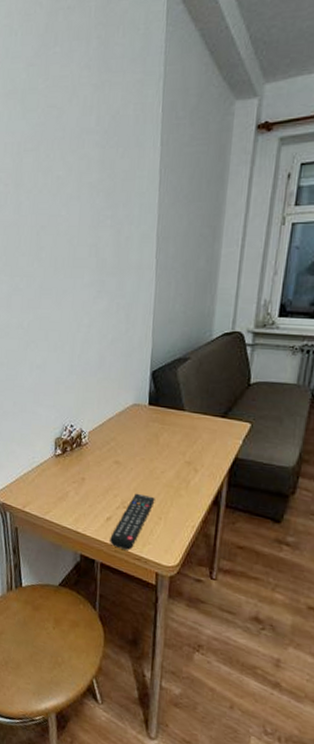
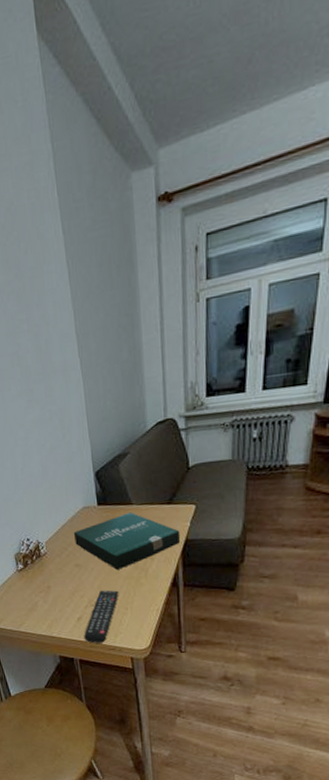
pizza box: none [119,417,231,475] -> present [74,512,181,570]

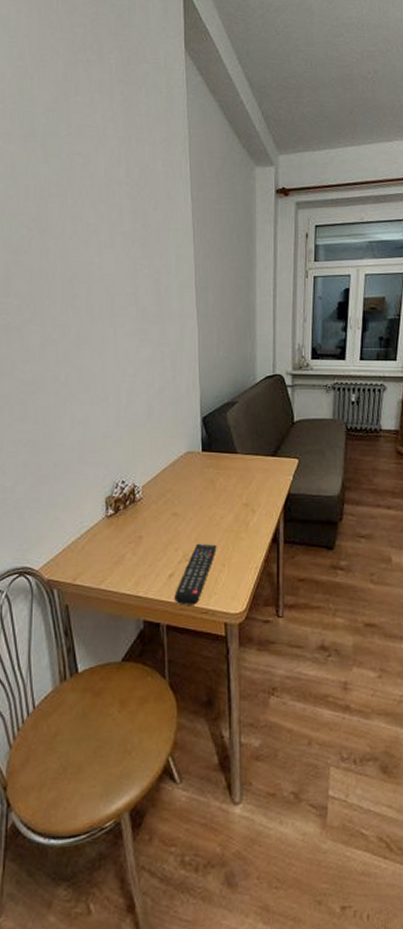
pizza box: present [74,512,181,570] -> none [175,461,283,521]

